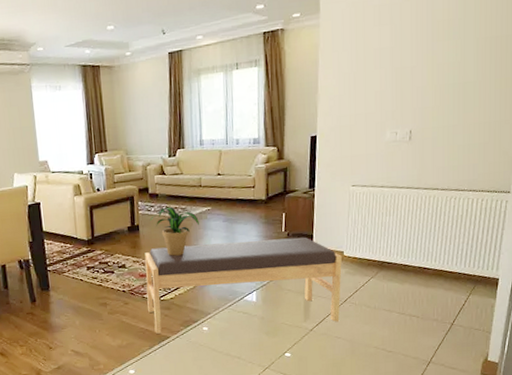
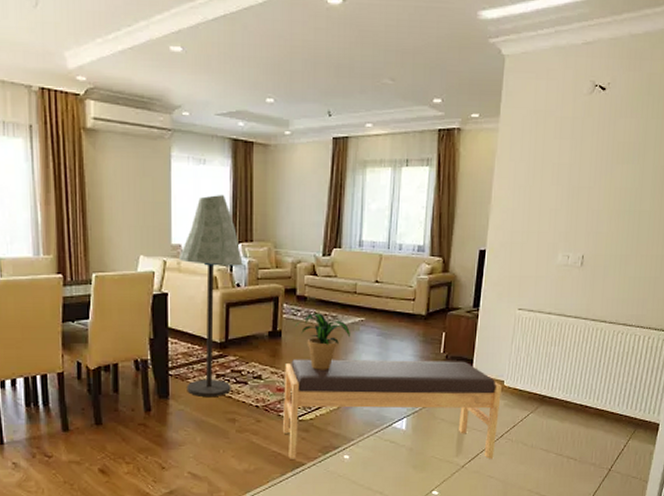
floor lamp: none [46,114,101,287] -> present [178,195,243,396]

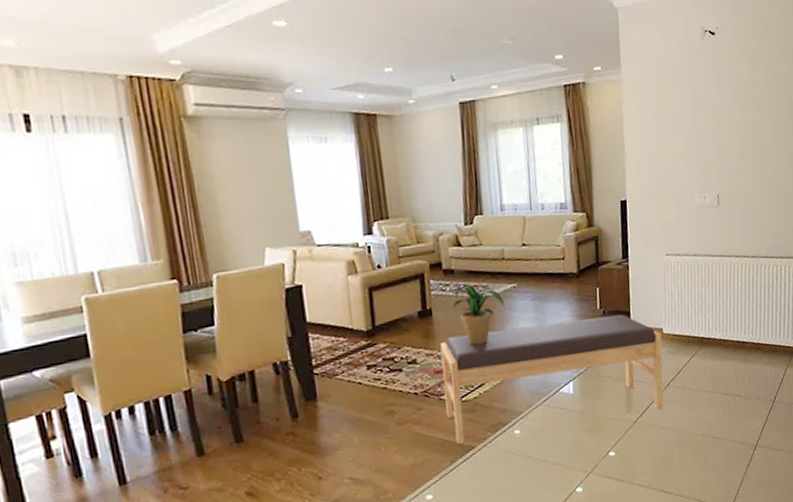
floor lamp: present [178,195,243,396] -> none [309,173,385,393]

